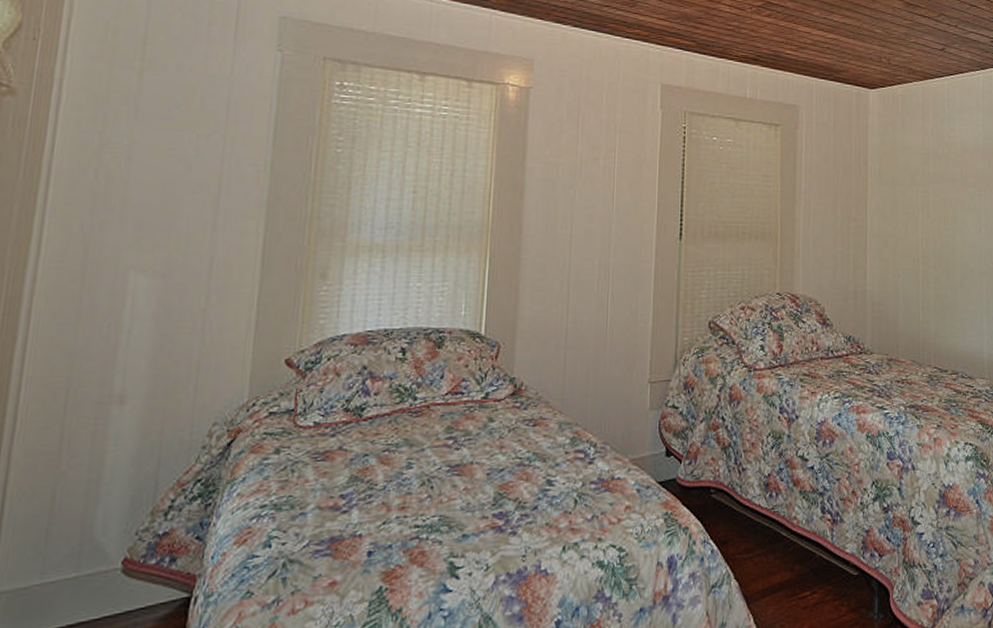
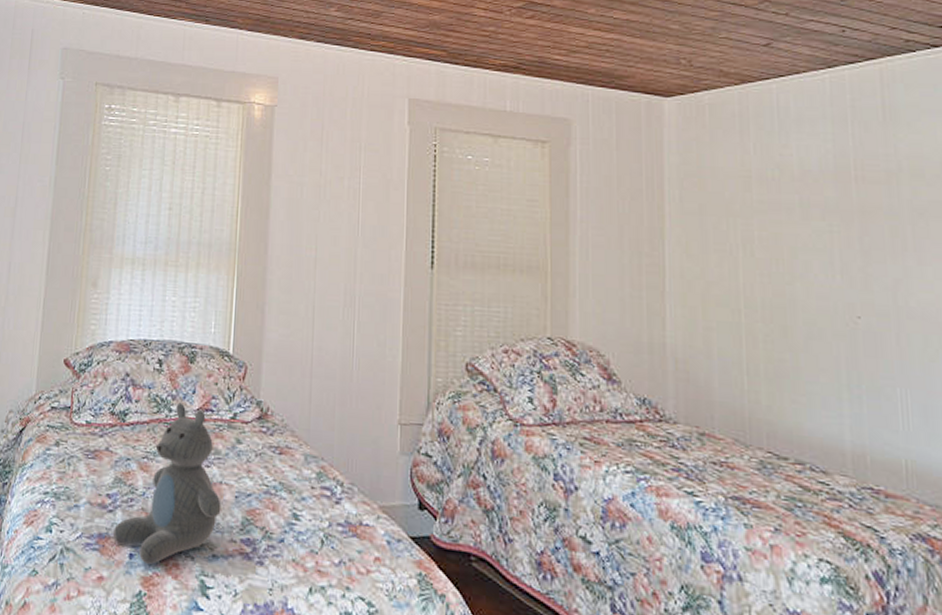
teddy bear: none [348,389,472,558] -> present [113,402,222,565]

